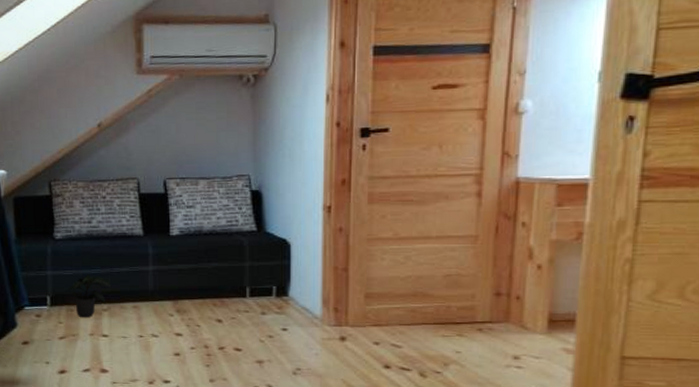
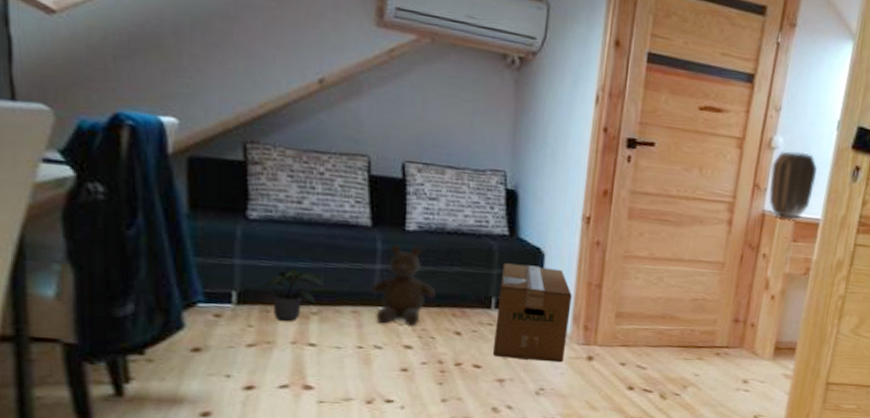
teddy bear: none [146,247,198,316] -> present [371,243,436,326]
box: none [251,256,320,344] -> present [493,263,572,363]
vase: none [521,111,578,182] -> present [769,151,817,218]

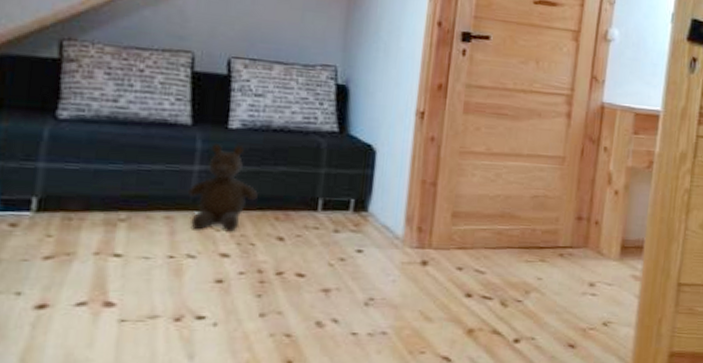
potted plant: present [261,268,325,321] -> none [65,170,137,229]
box: present [493,263,572,363] -> none [319,161,405,269]
vase: present [769,151,817,218] -> none [607,43,654,110]

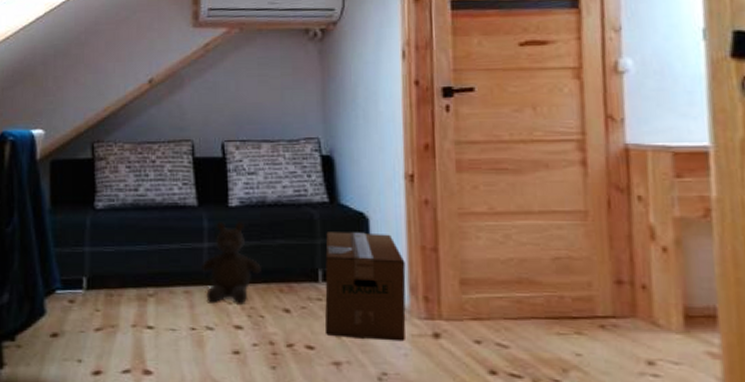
box: none [319,161,405,269] -> present [325,232,406,342]

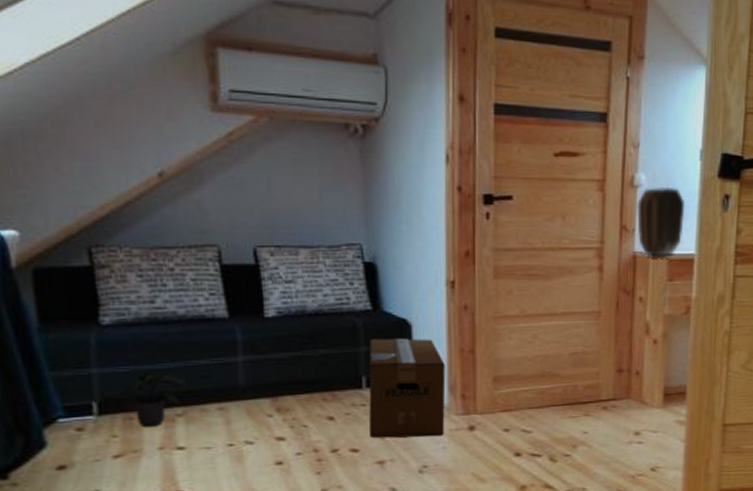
potted plant: none [106,251,160,304] -> present [122,370,188,427]
teddy bear: present [200,220,261,304] -> none [235,332,303,417]
vase: none [625,71,690,150] -> present [637,186,684,257]

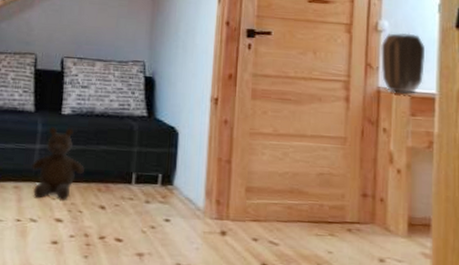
teddy bear: none [235,332,303,417] -> present [31,126,84,200]
box: present [369,338,446,439] -> none [133,141,204,237]

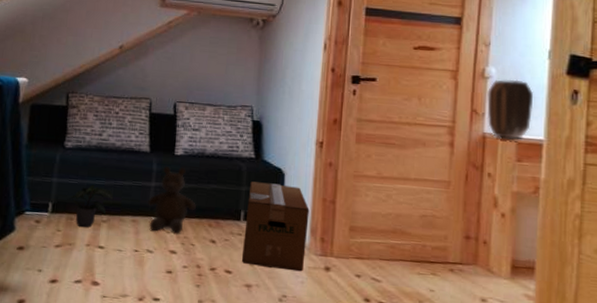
box: none [133,141,204,237] -> present [242,181,309,272]

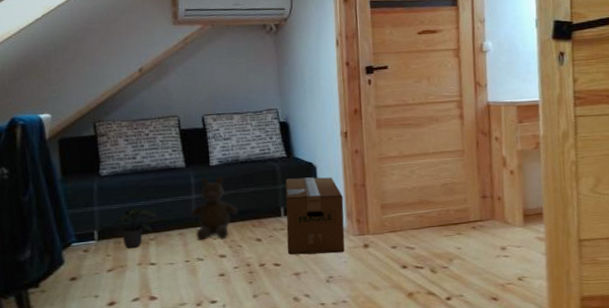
vase: present [487,79,533,140] -> none [487,49,527,105]

